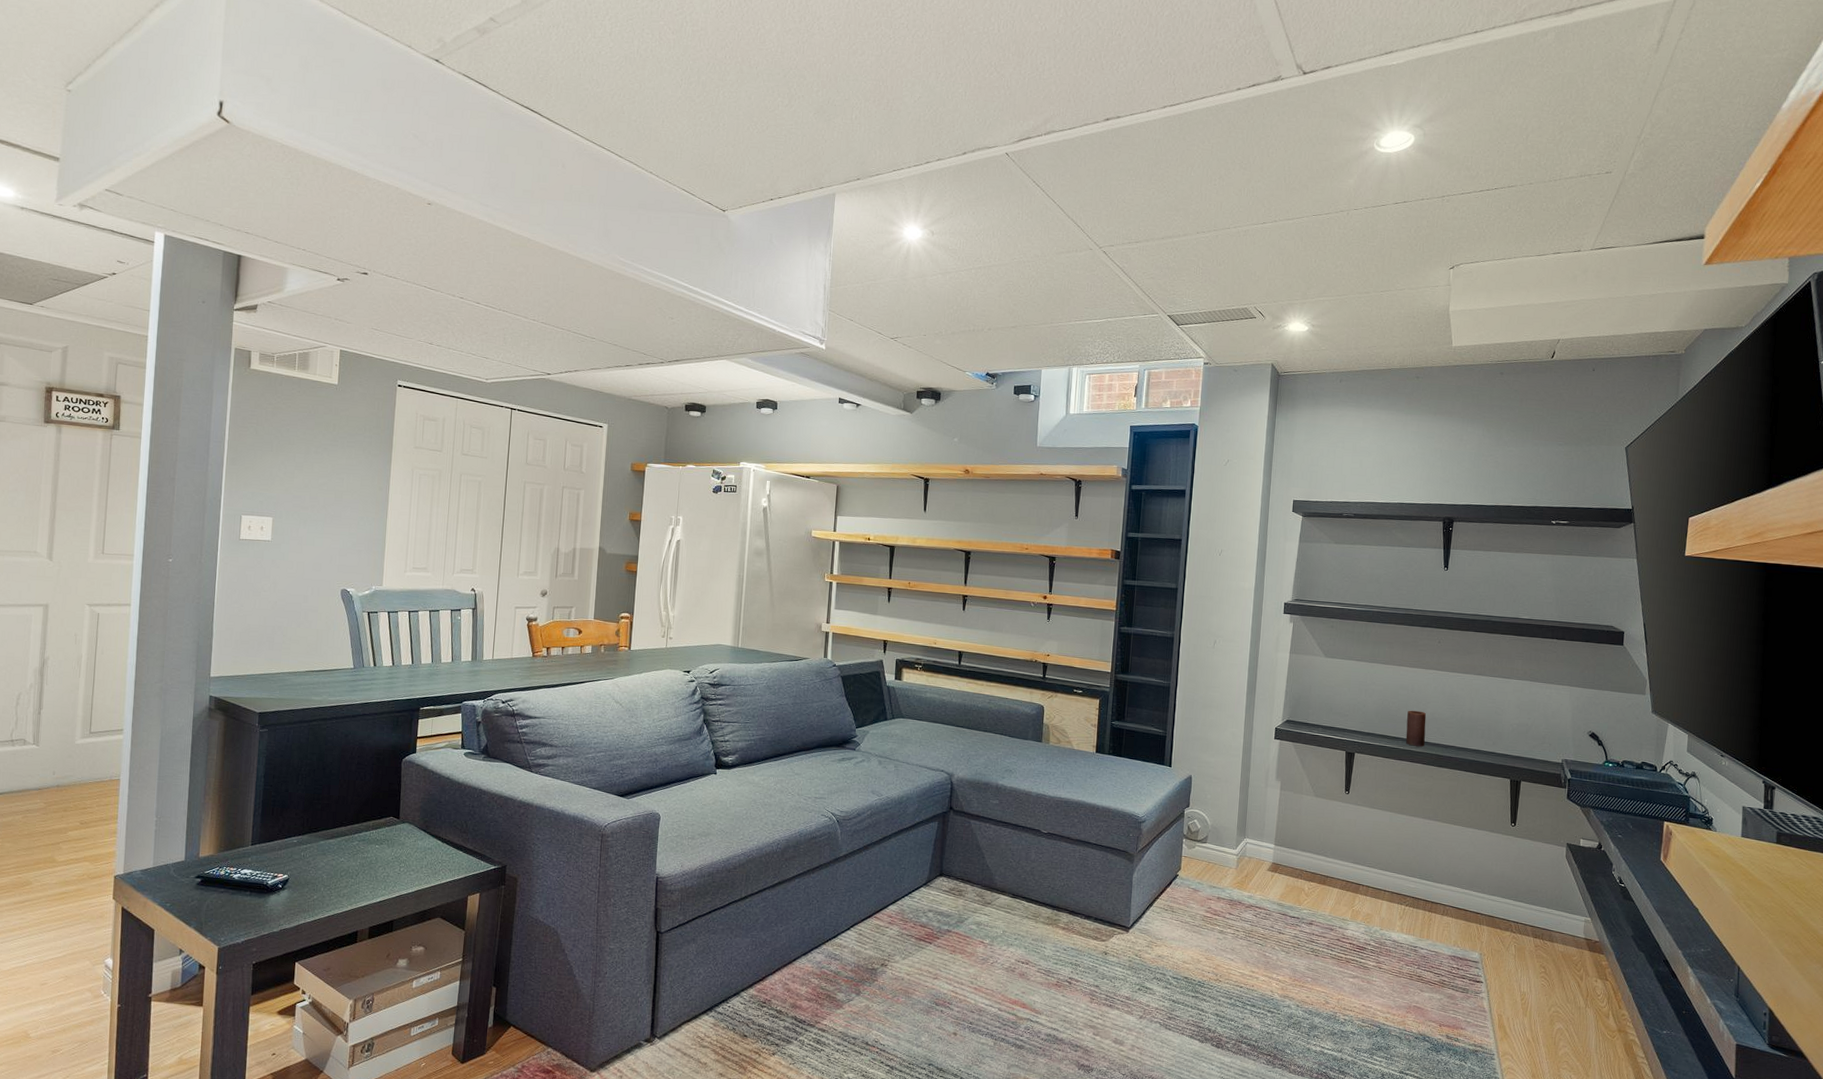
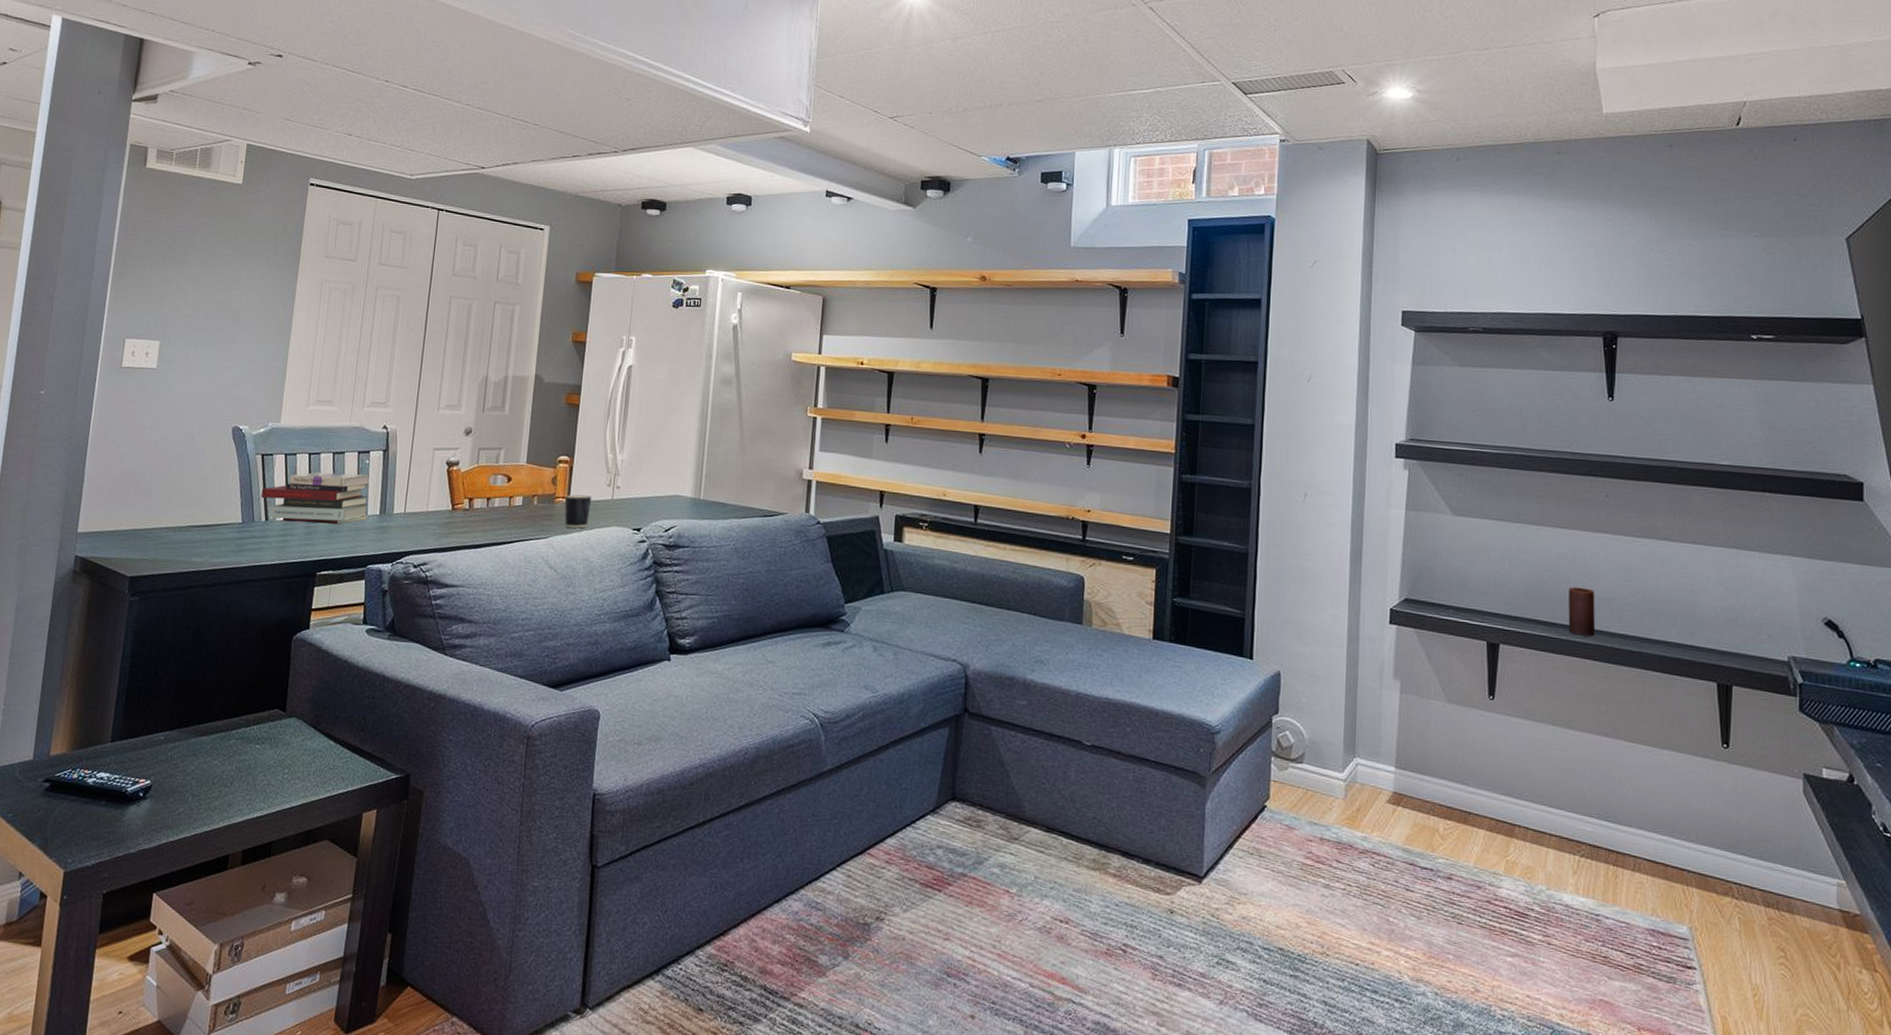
books: none [369,626,462,670] -> present [260,472,369,525]
mug: none [626,644,649,671] -> present [564,494,592,529]

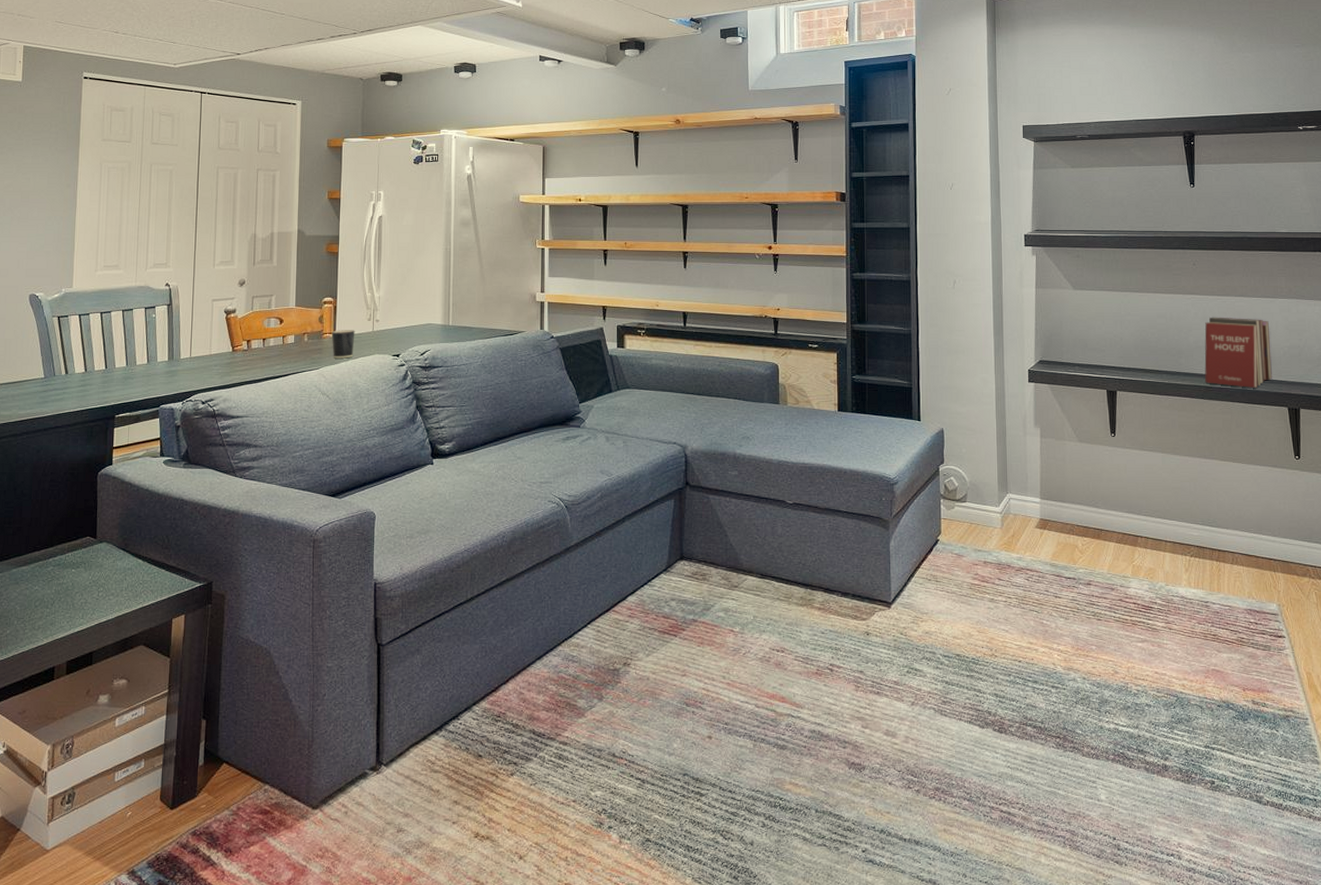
books: present [260,472,369,525] -> none [59,328,157,373]
candle: present [1568,587,1595,637] -> none [1169,340,1191,379]
books: none [1613,562,1699,656] -> present [1204,317,1272,389]

